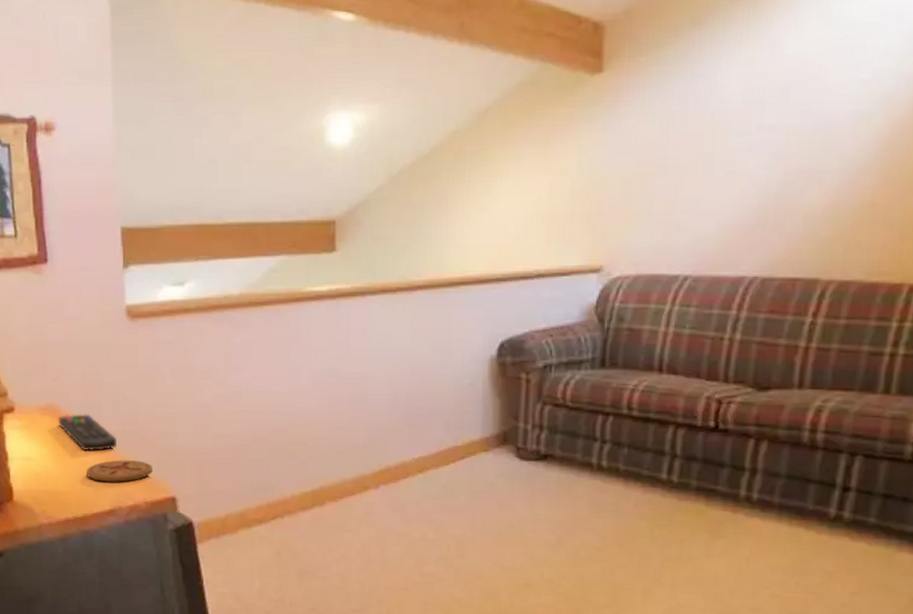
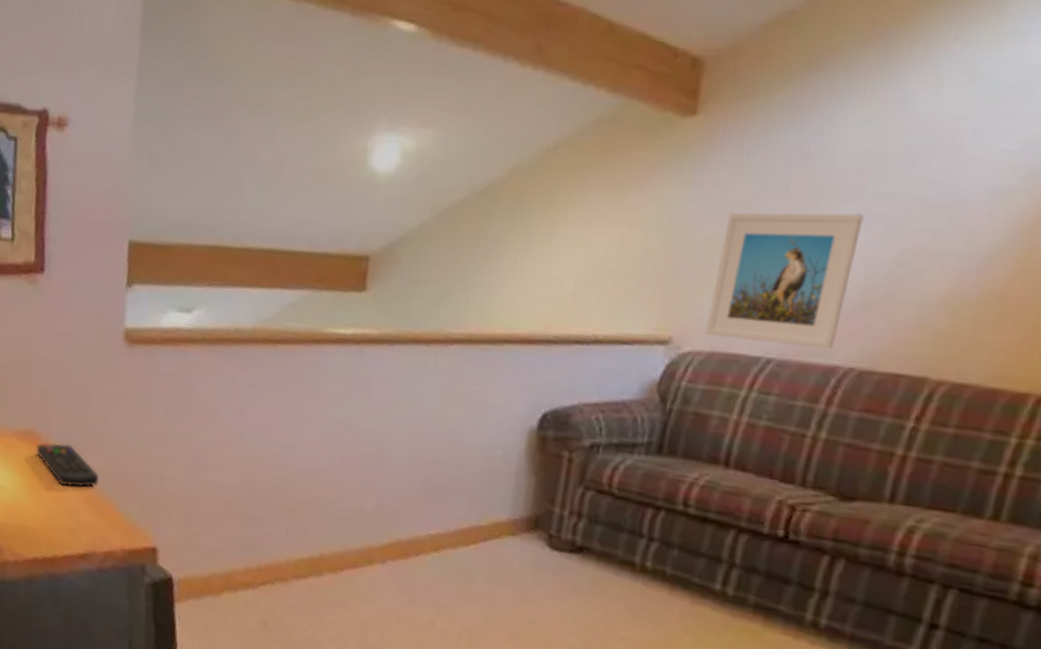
coaster: present [86,460,154,482] -> none [61,499,136,524]
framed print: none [629,145,751,263] -> present [704,212,864,350]

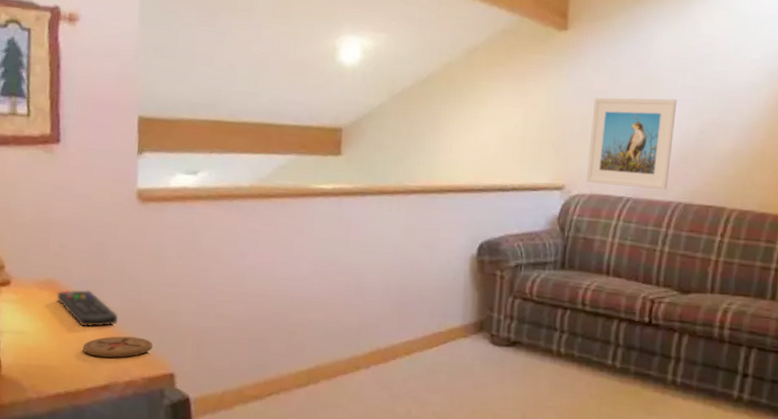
coaster: none [61,499,136,524] -> present [82,336,153,358]

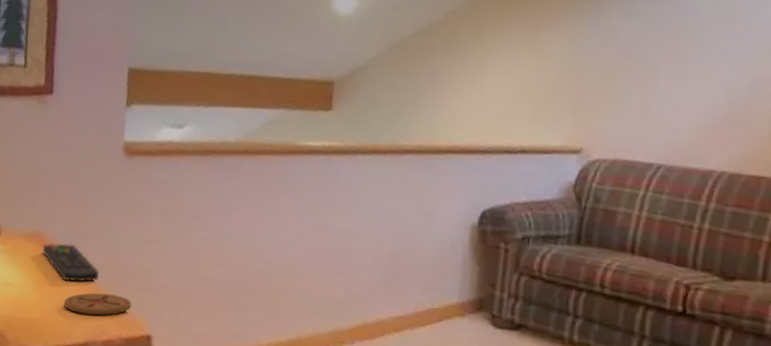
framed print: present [585,97,677,190] -> none [608,48,723,157]

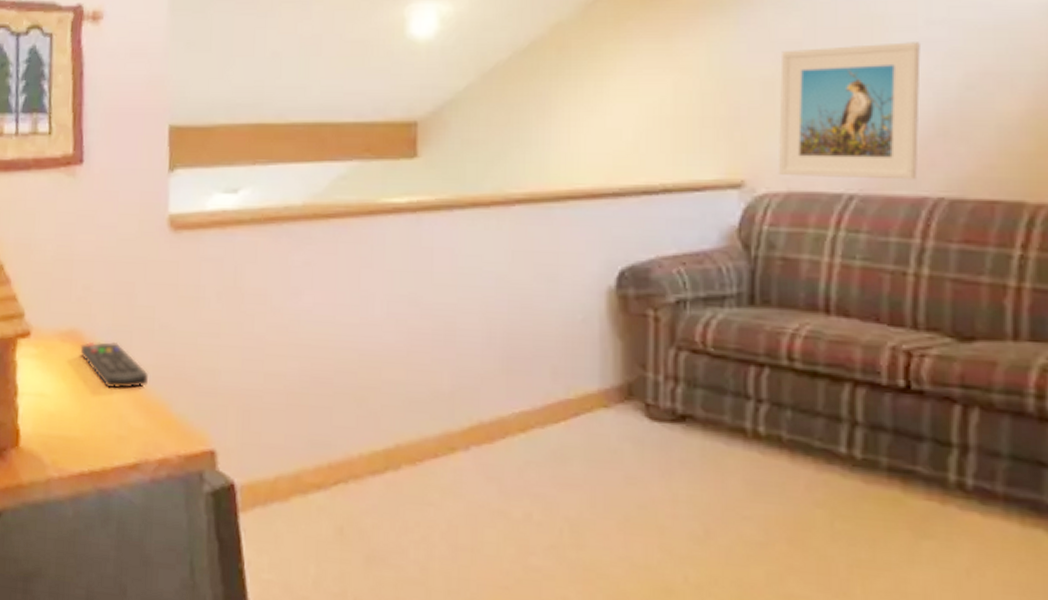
coaster: present [63,293,132,316] -> none [108,400,190,429]
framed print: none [608,48,723,157] -> present [778,42,921,180]

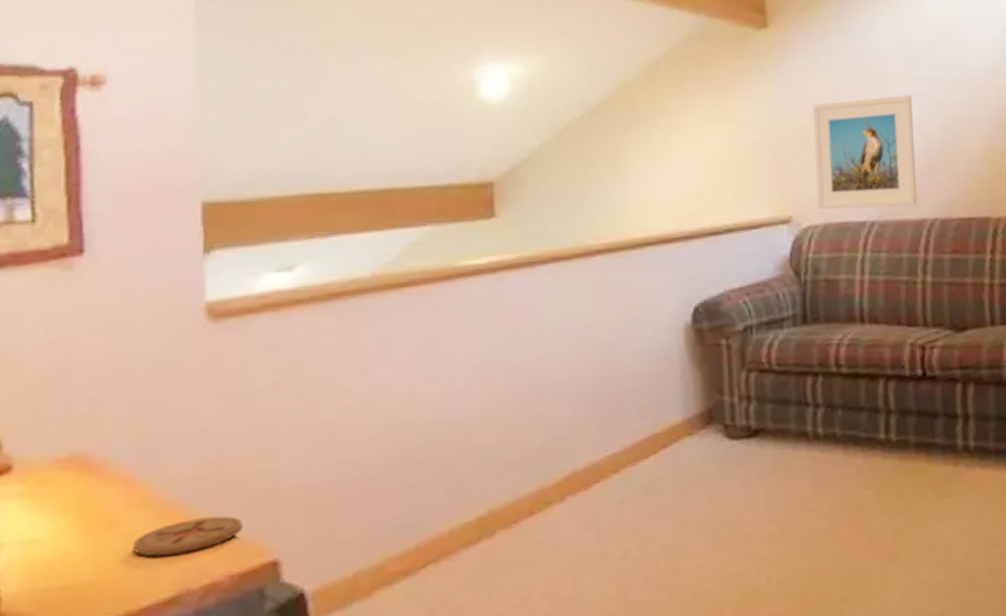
remote control: present [80,341,148,389] -> none [88,459,186,516]
coaster: none [108,400,190,429] -> present [132,515,244,557]

